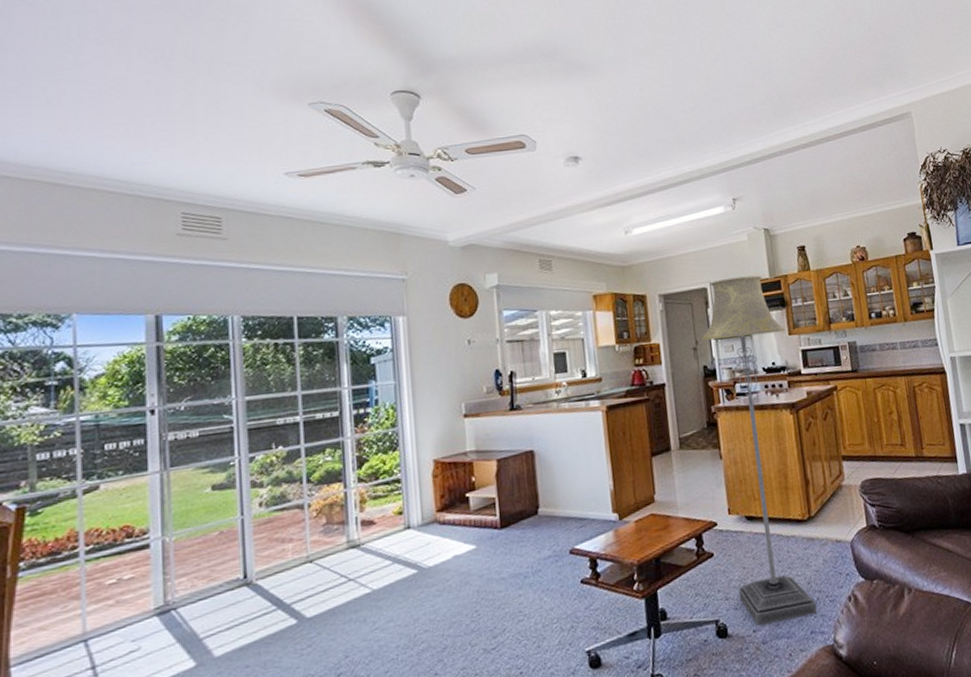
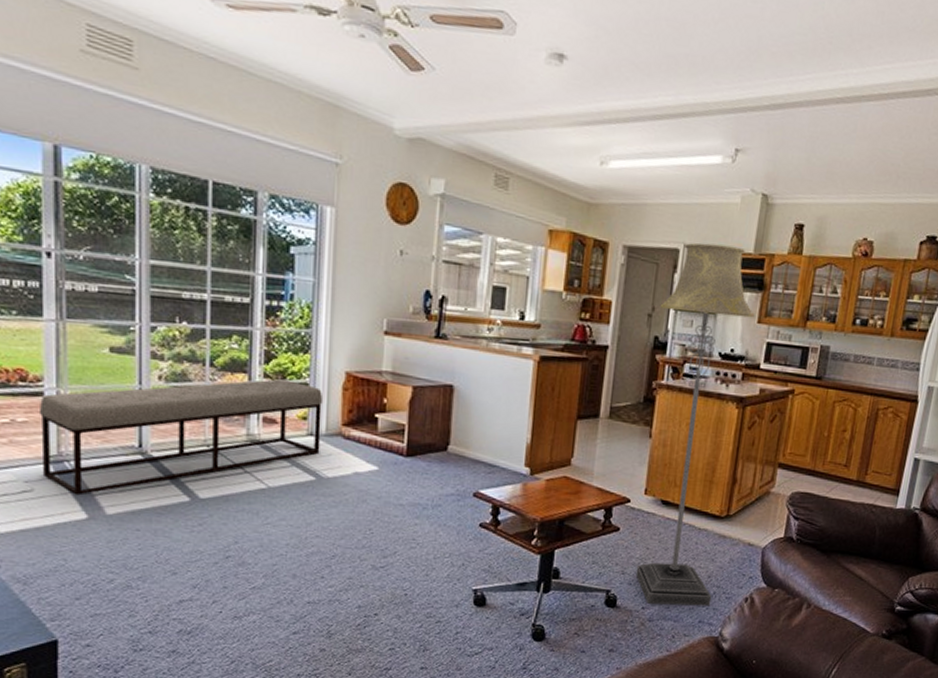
bench: none [146,479,419,644] -> present [40,379,322,496]

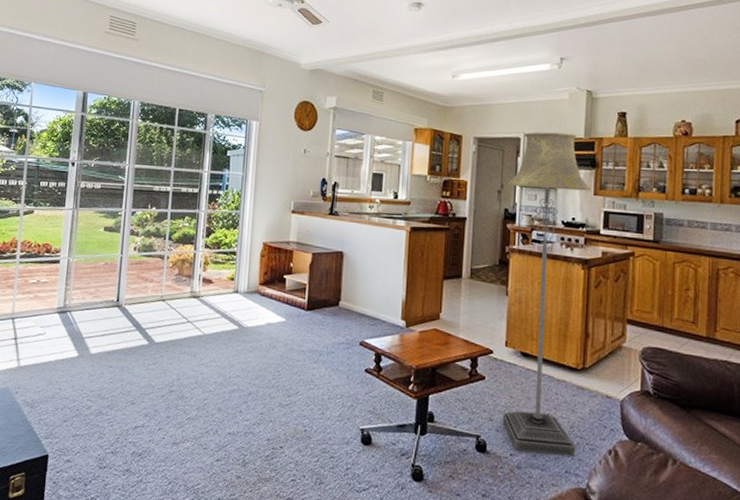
bench: present [40,379,322,496] -> none [53,249,246,338]

